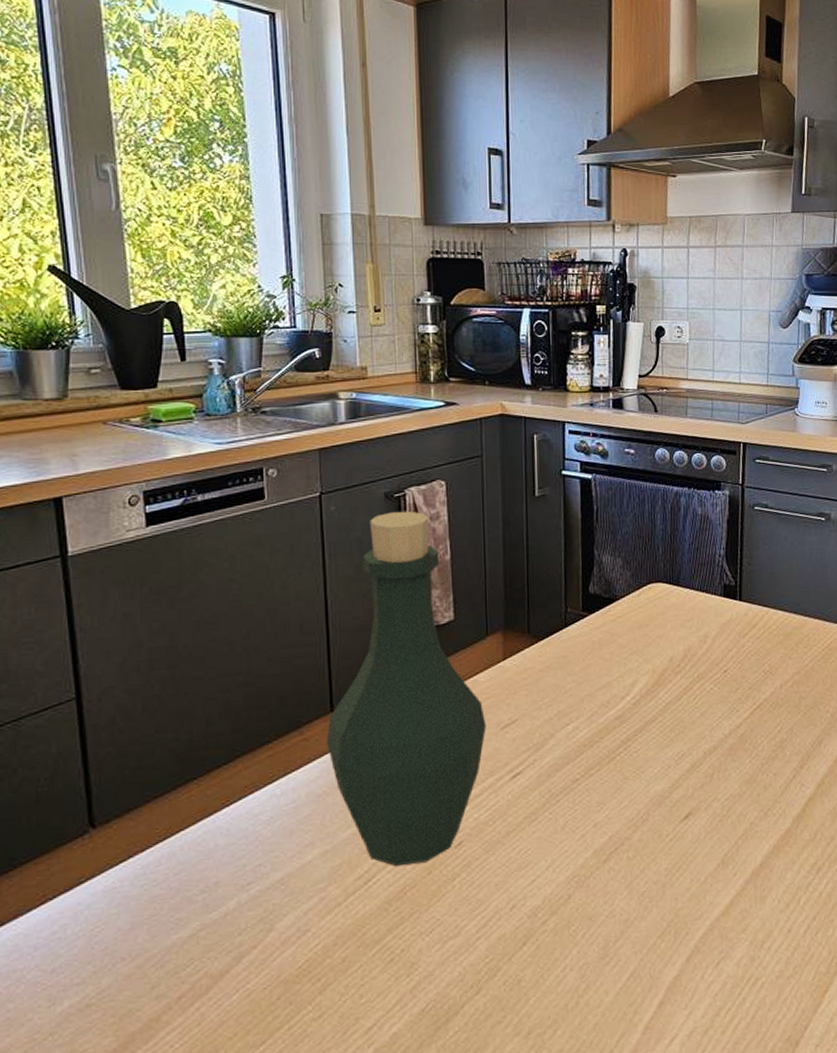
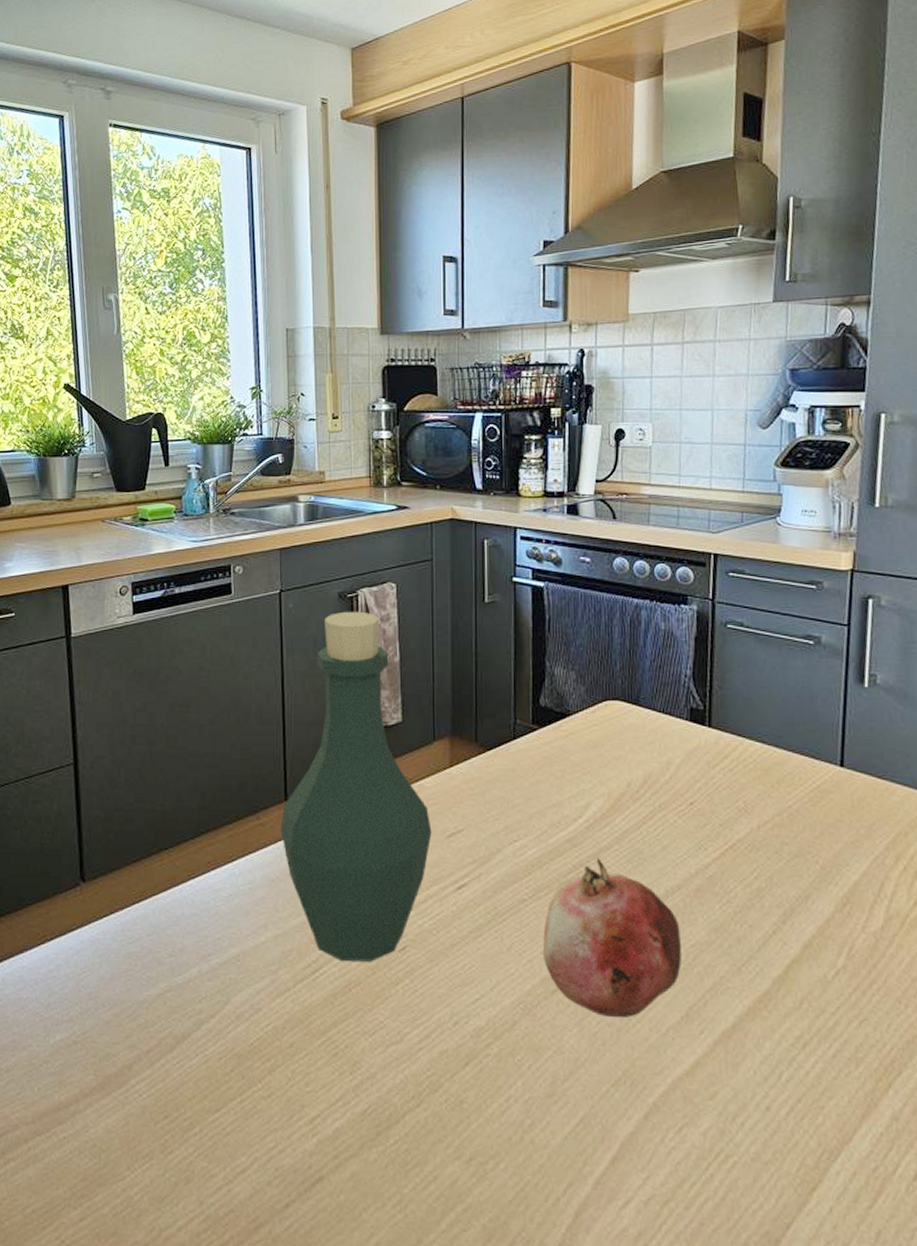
fruit: none [595,731,718,876] -> present [543,858,682,1017]

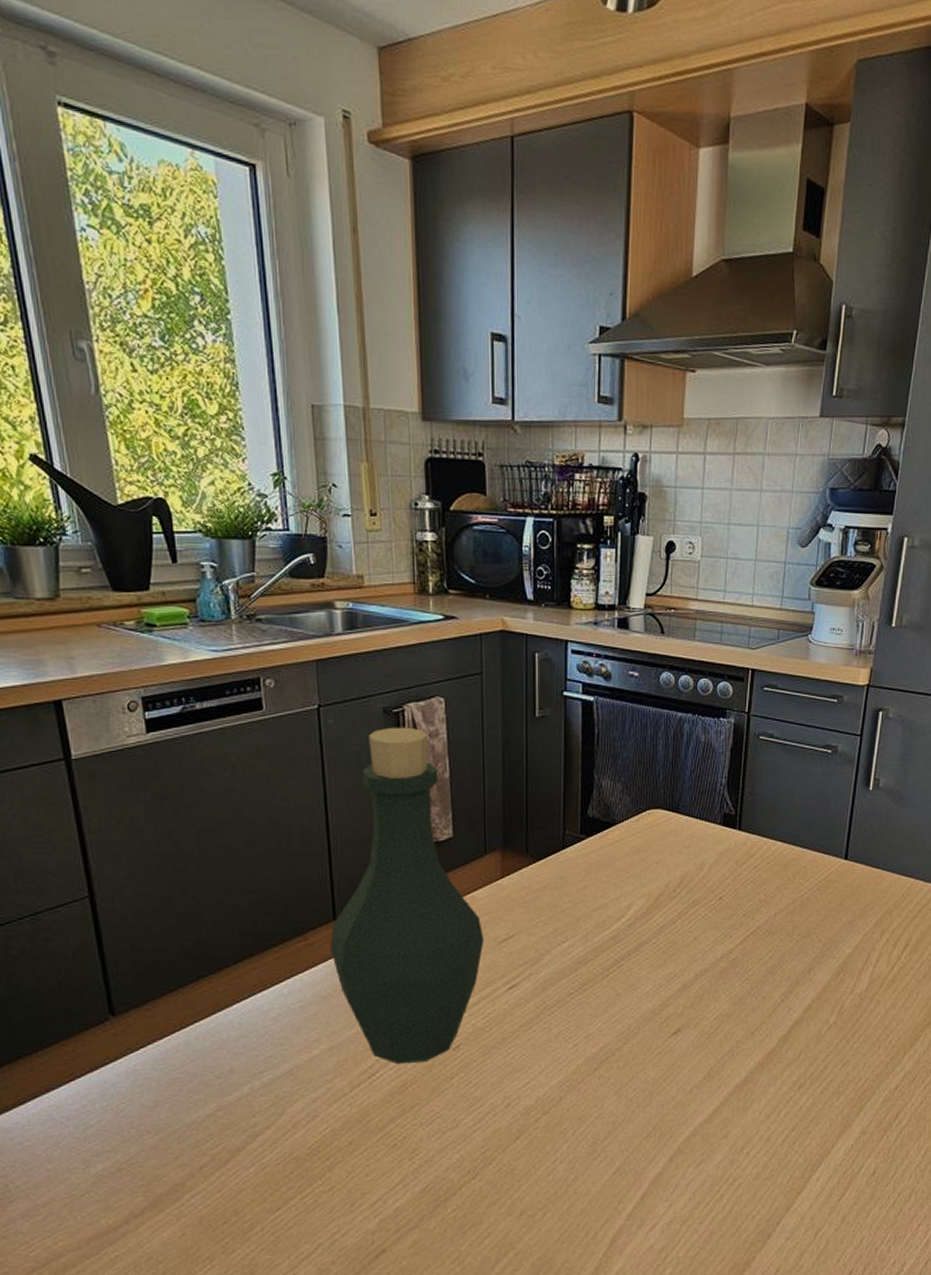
fruit: present [543,858,682,1017] -> none [587,951,706,1084]

